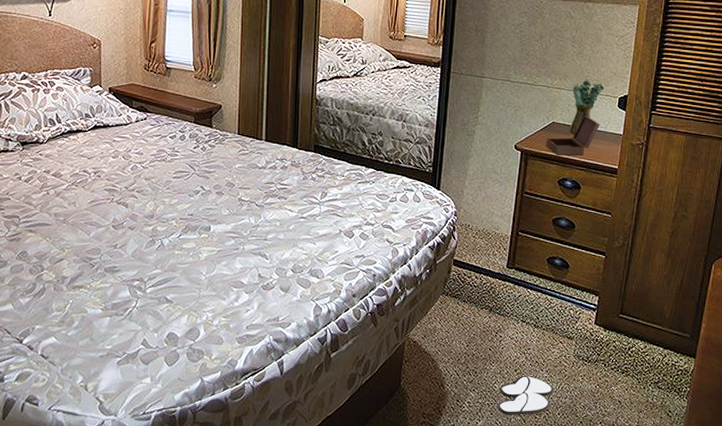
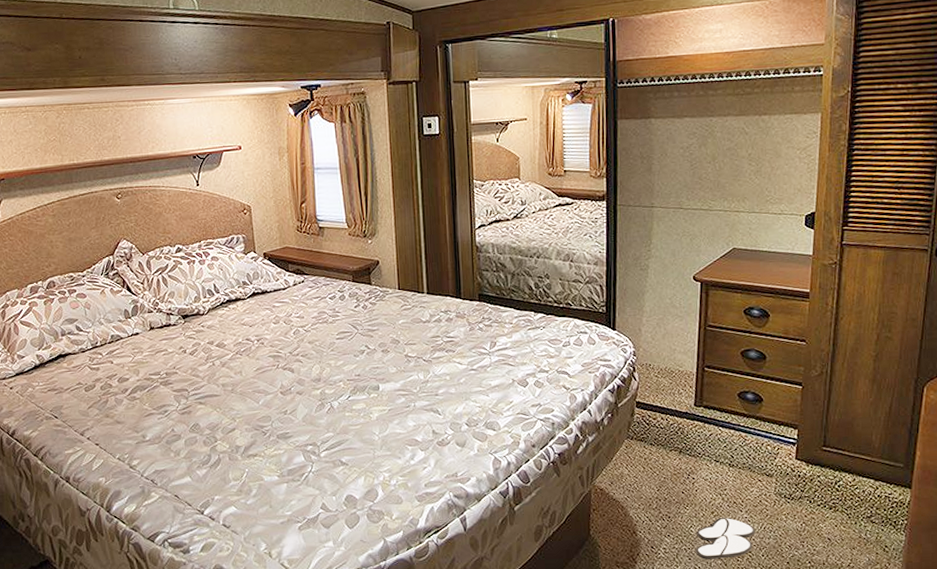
jewelry box: present [546,115,600,156] -> none [727,237,786,283]
vase: present [569,79,604,143] -> none [752,198,787,269]

